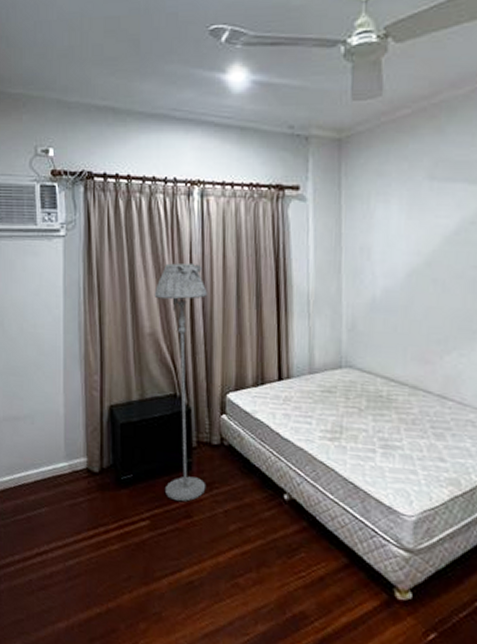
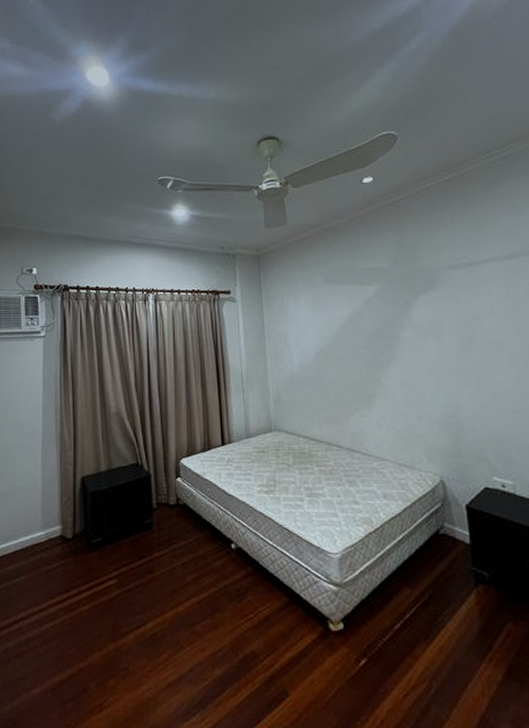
floor lamp: present [154,262,208,502] -> none [118,353,166,559]

